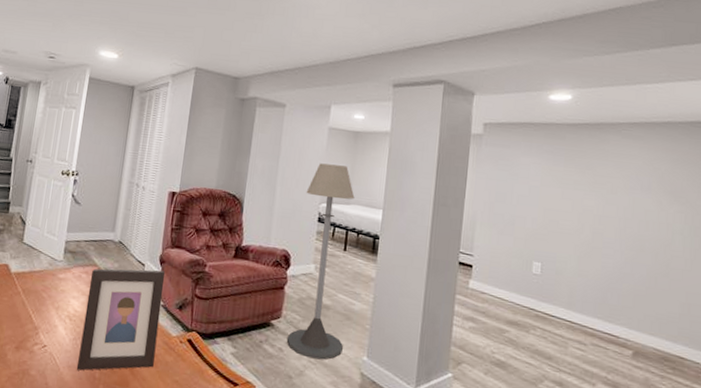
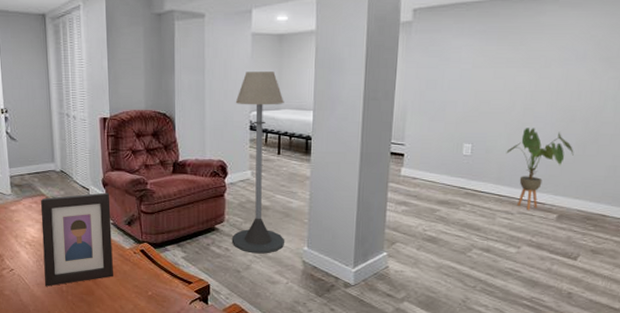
house plant: none [576,252,646,343] -> present [506,128,574,211]

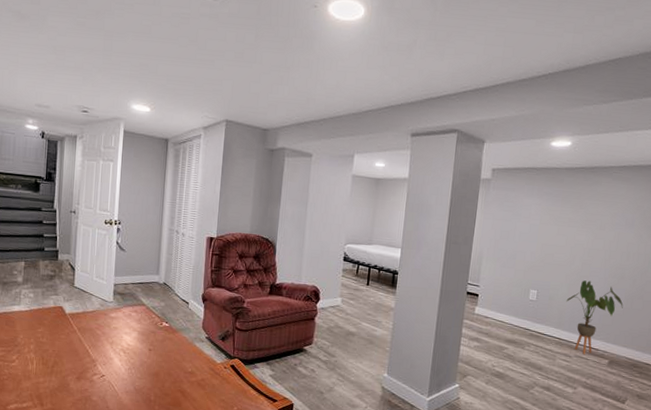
picture frame: present [40,192,113,286] -> none [133,307,208,395]
floor lamp: present [231,71,284,254] -> none [317,208,376,378]

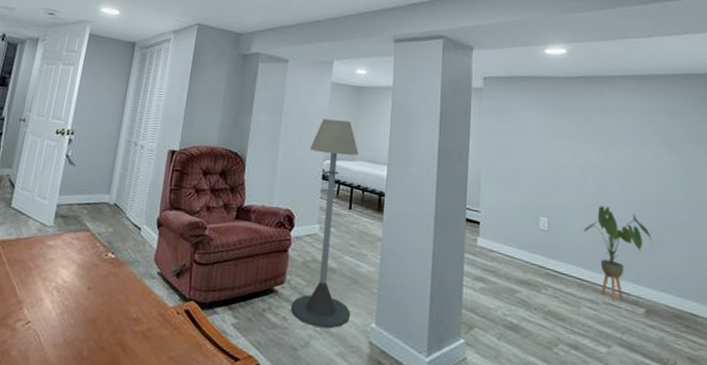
floor lamp: none [317,208,376,378] -> present [290,119,359,329]

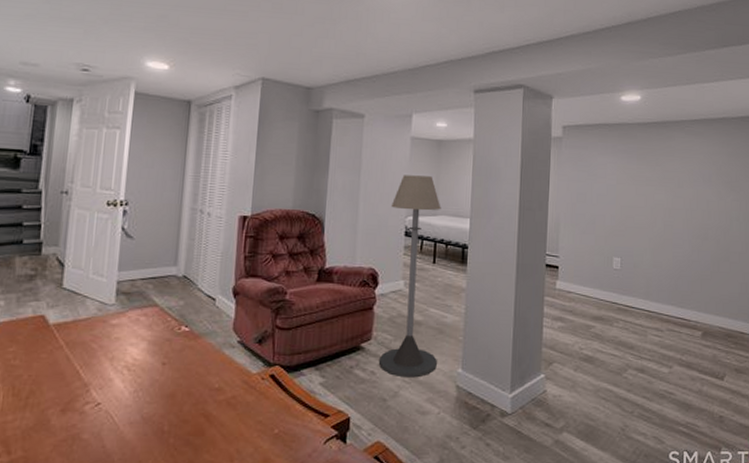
house plant: present [583,206,652,302] -> none [652,243,710,328]

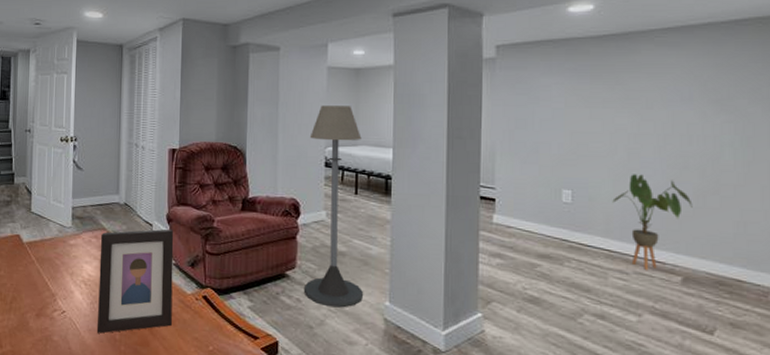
picture frame: none [139,303,240,426] -> present [96,229,174,334]
house plant: none [652,243,710,328] -> present [612,174,693,271]

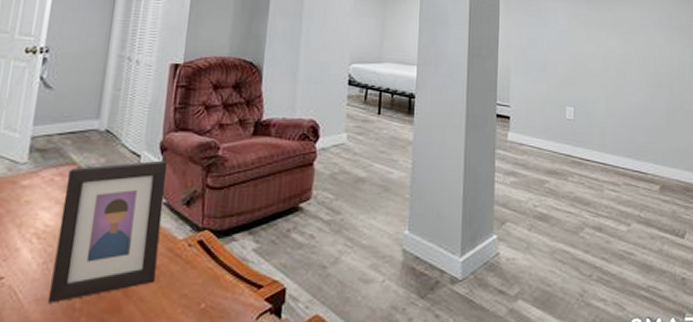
floor lamp: present [303,105,363,308] -> none [318,20,387,241]
house plant: present [612,174,693,271] -> none [606,92,666,182]

